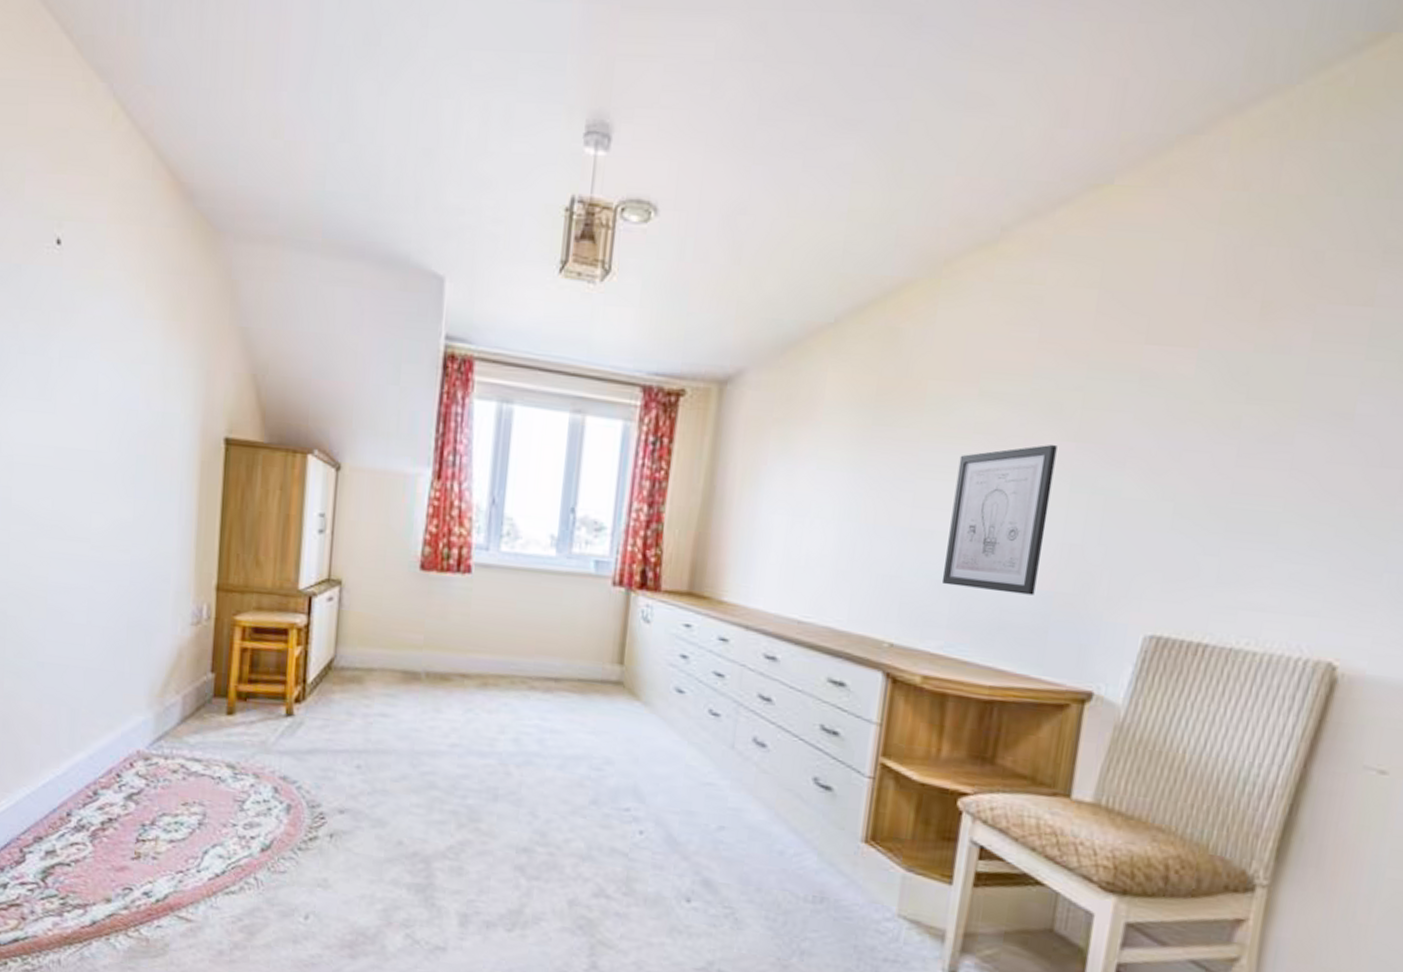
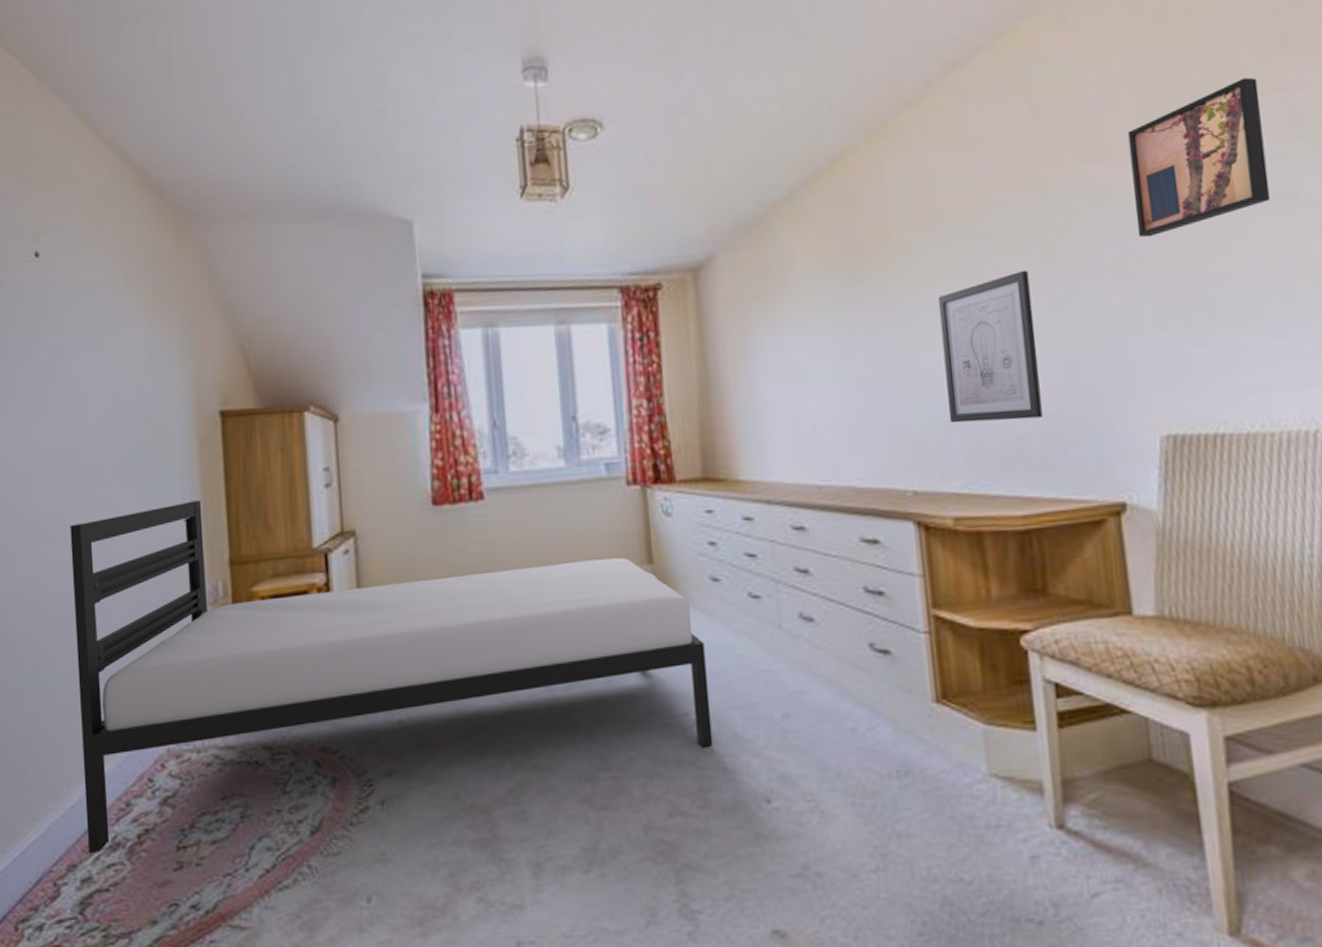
bed: none [54,521,658,842] -> present [70,500,713,854]
wall art: none [1178,283,1349,434] -> present [1127,77,1271,238]

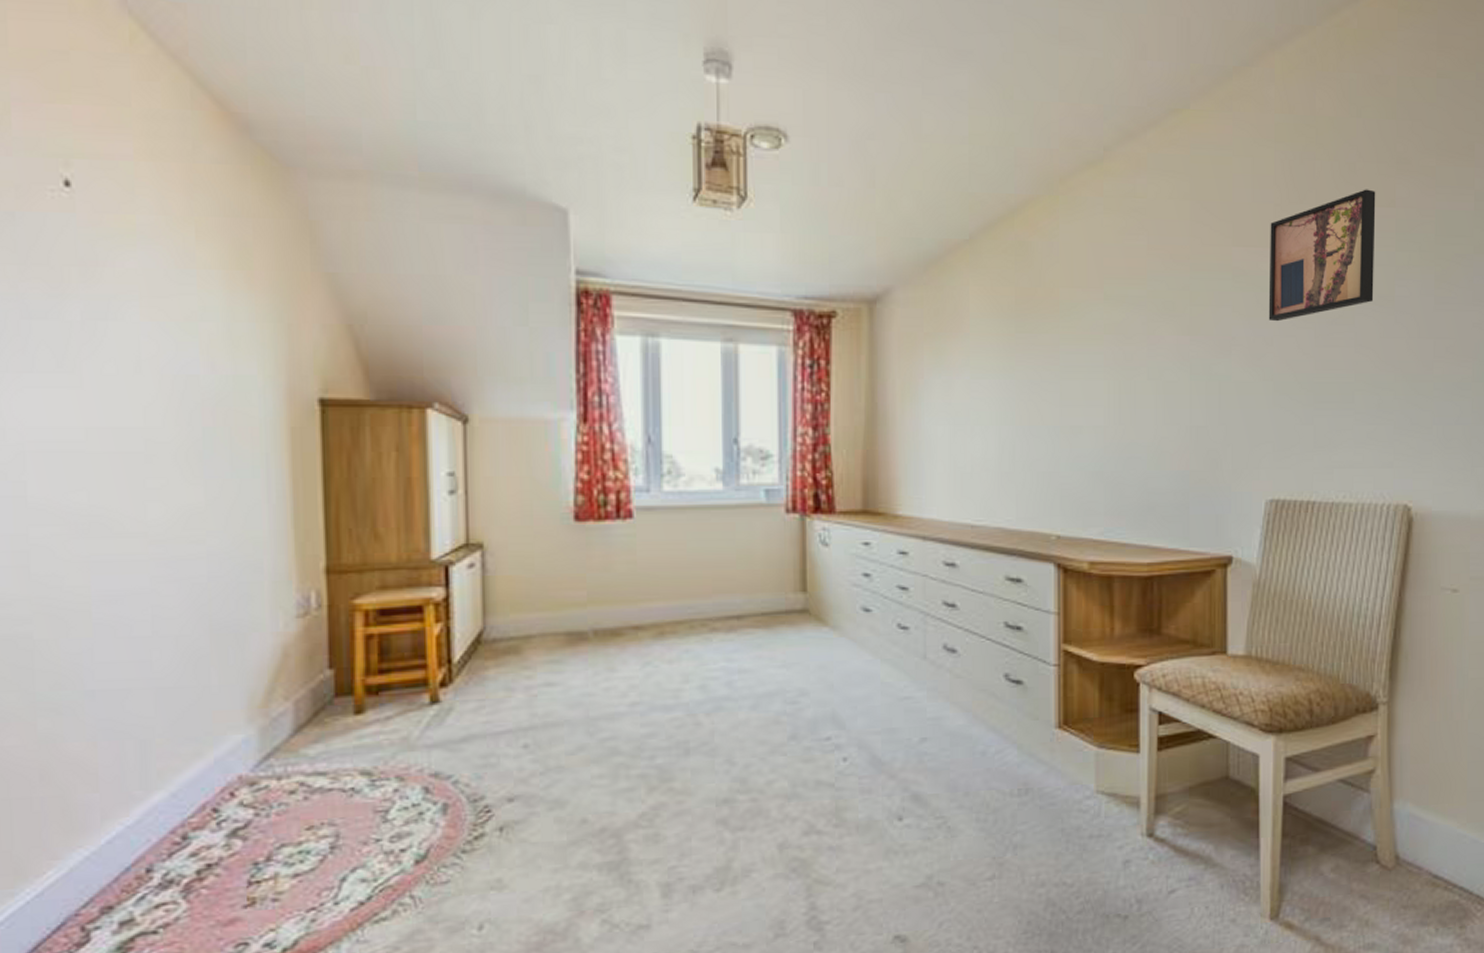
bed: present [70,500,713,854] -> none [110,499,852,894]
wall art: present [938,271,1043,423] -> none [1094,340,1175,476]

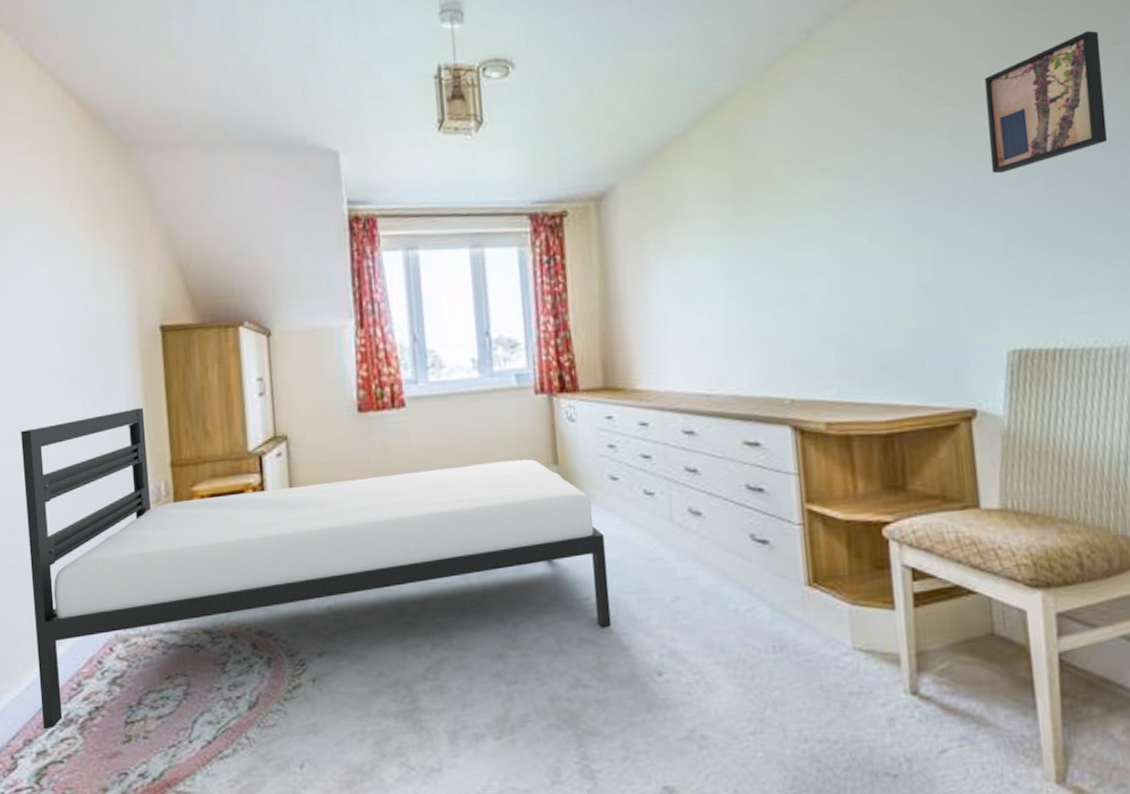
bed: none [110,499,852,894] -> present [20,408,611,730]

